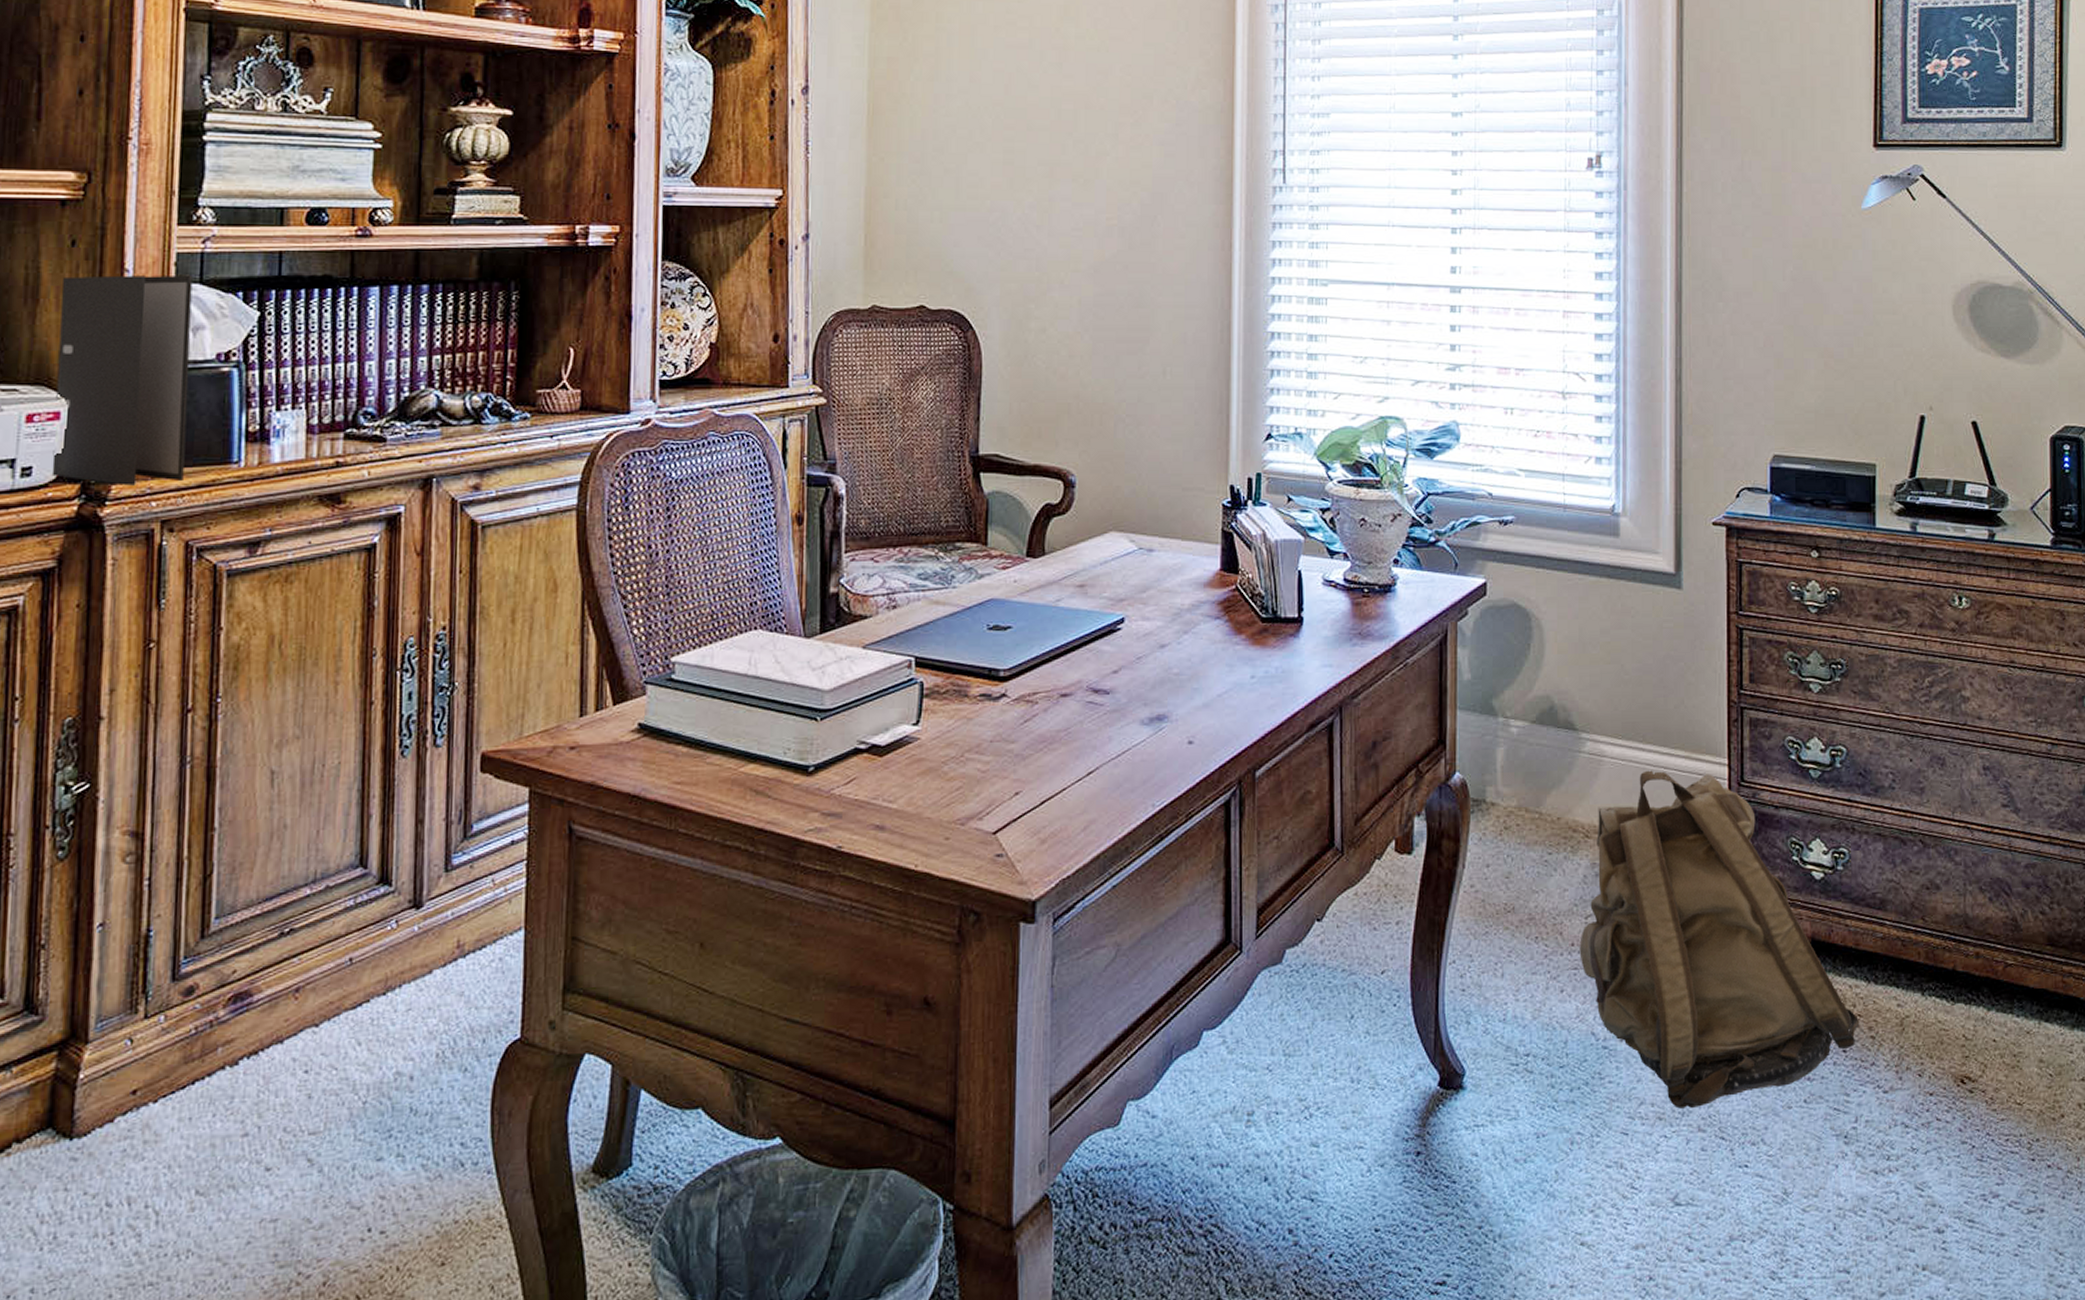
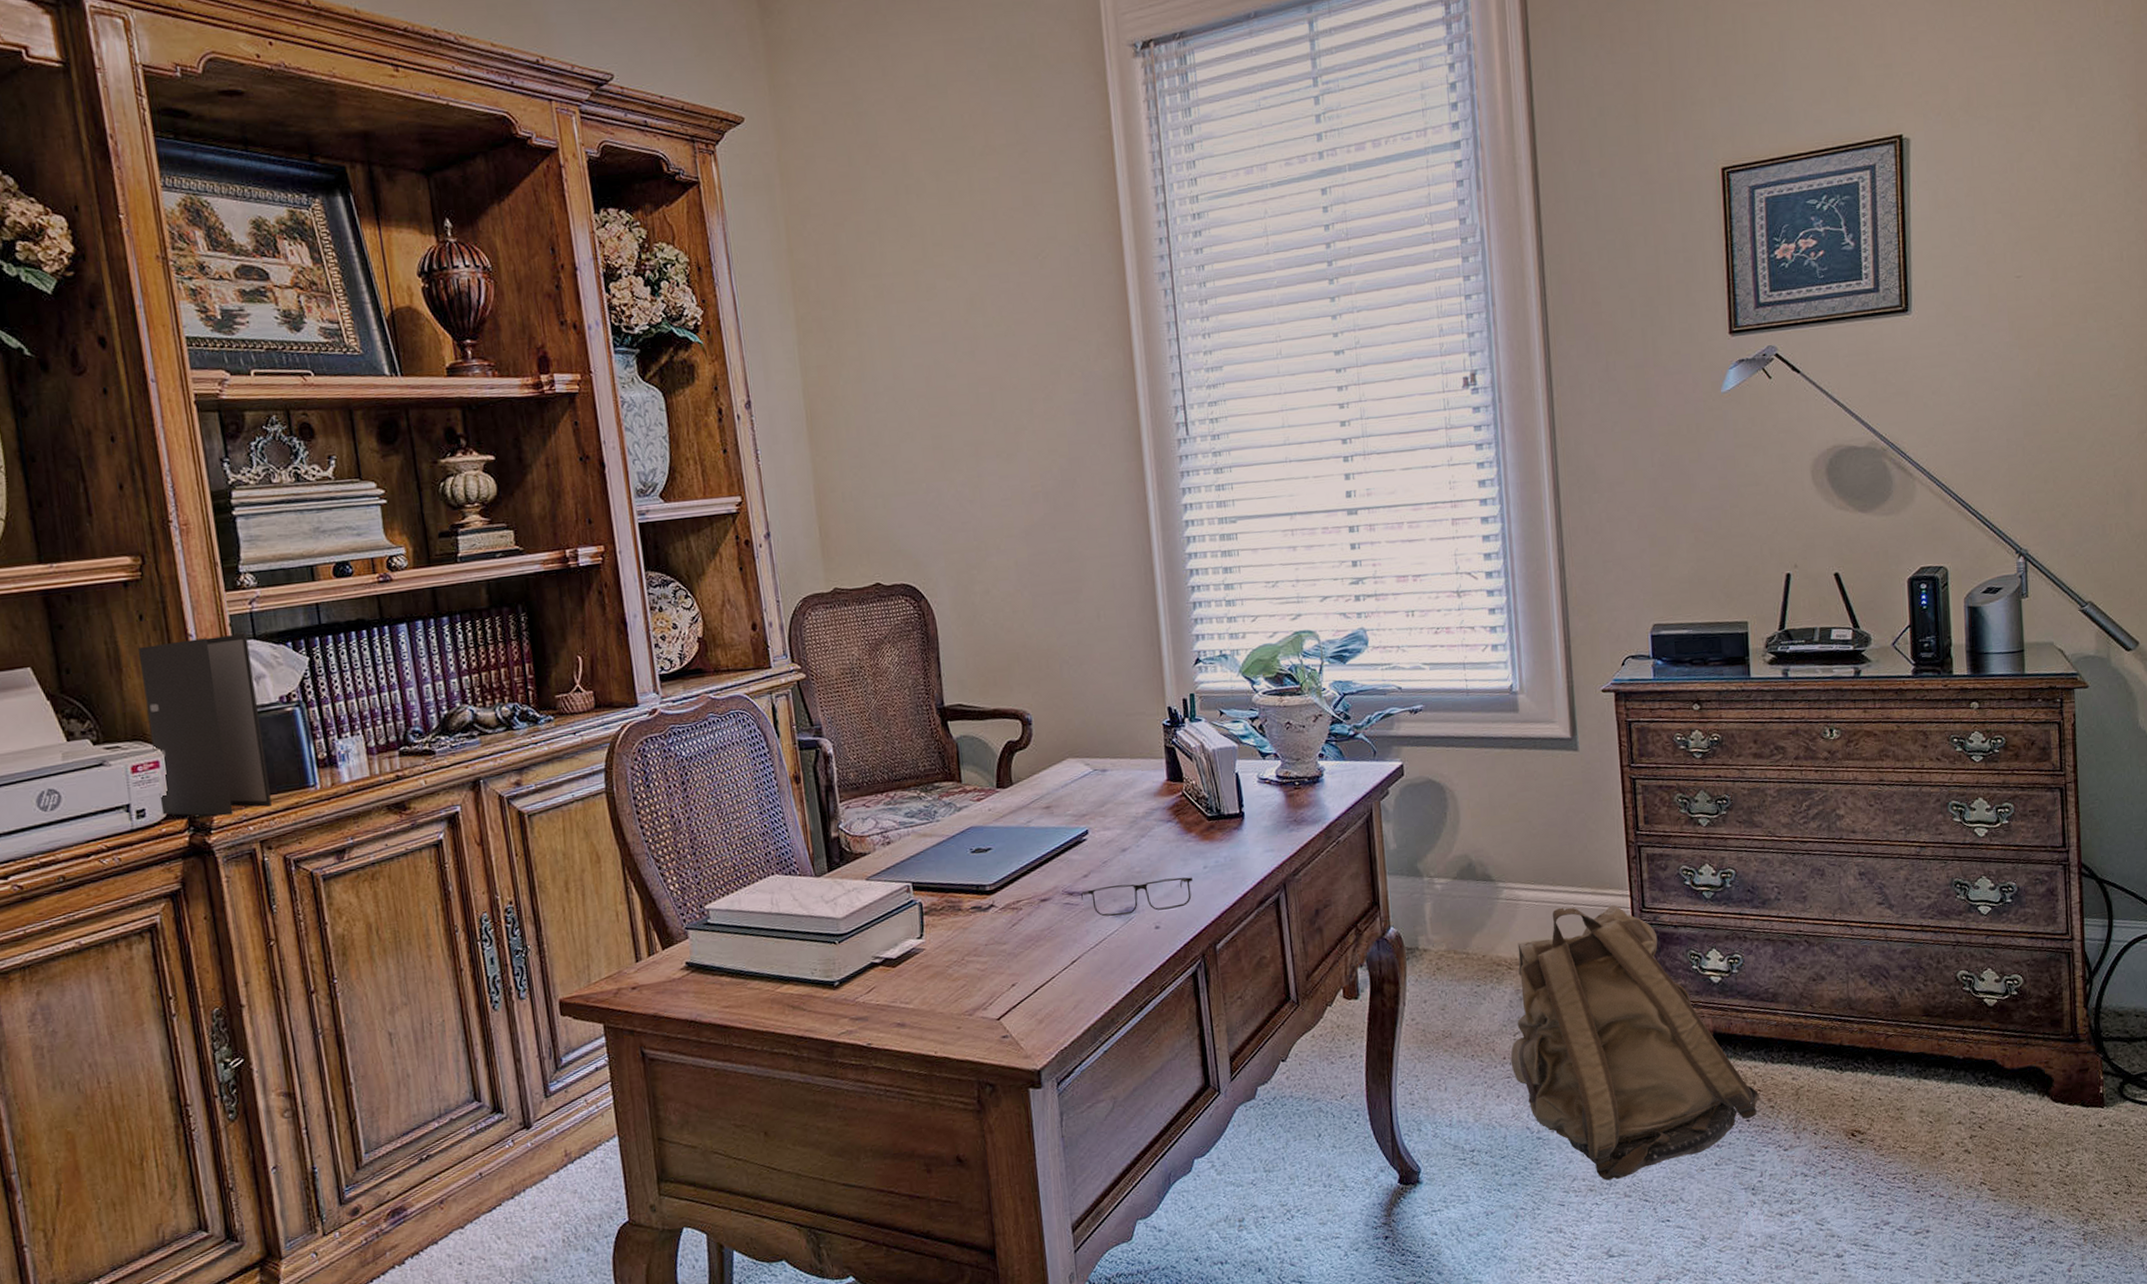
eyeglasses: none [1106,685,1237,724] -> present [1080,877,1192,917]

